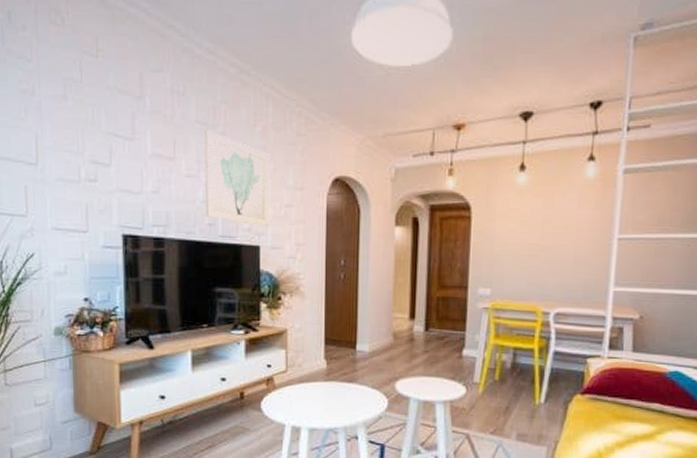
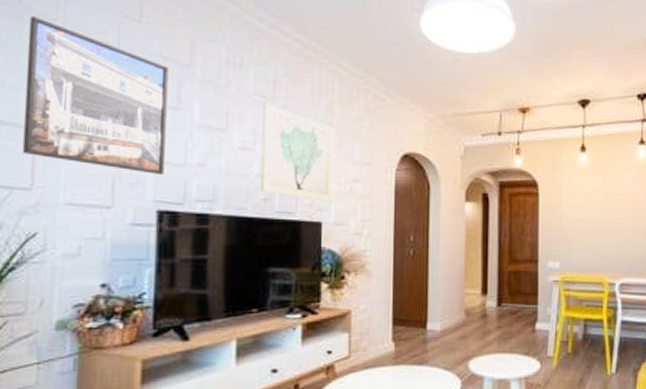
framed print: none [11,57,126,202] -> present [22,15,169,174]

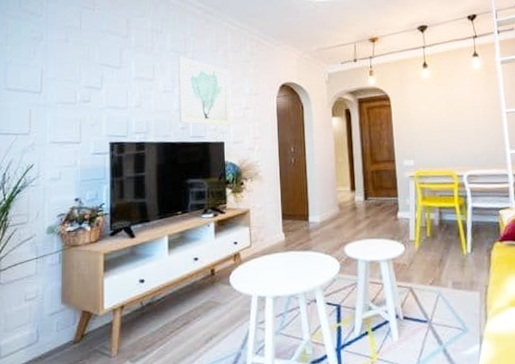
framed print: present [22,15,169,174] -> none [23,14,113,116]

